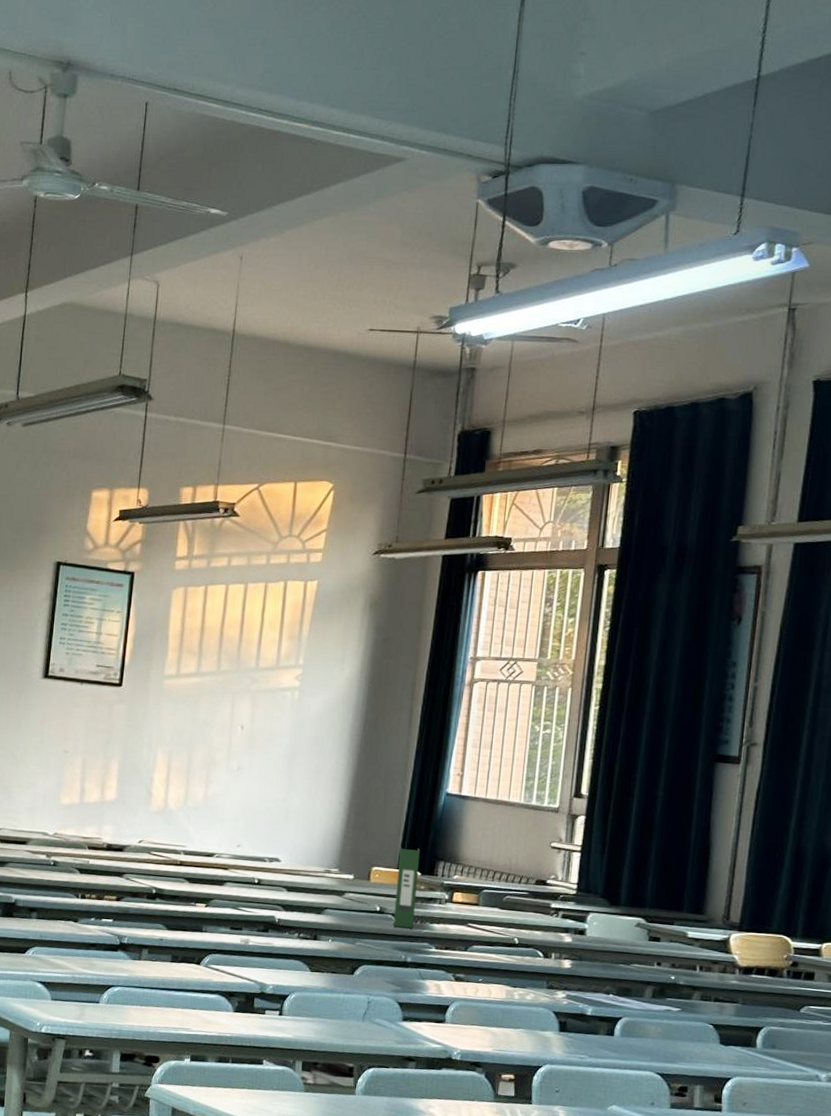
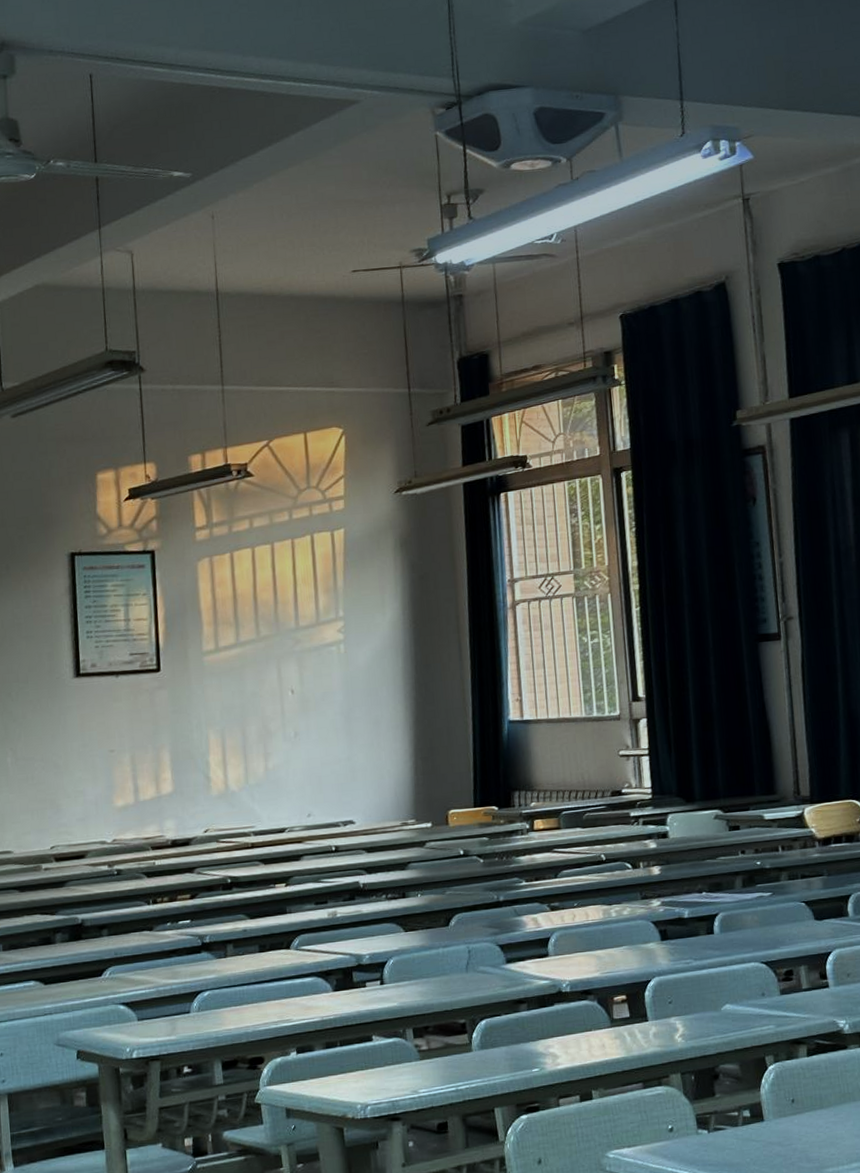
binder: present [393,846,421,930] -> none [473,782,500,869]

